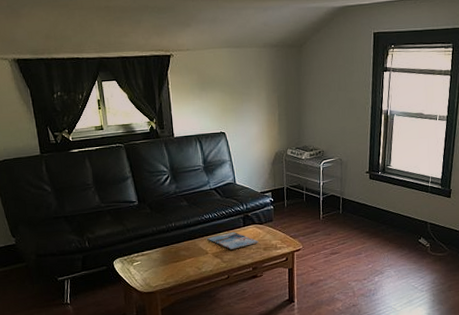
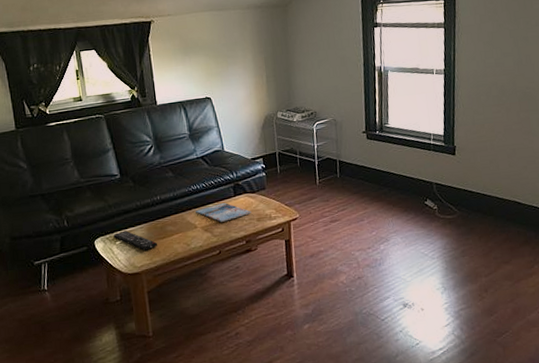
remote control: none [131,253,172,272] -> present [113,230,158,251]

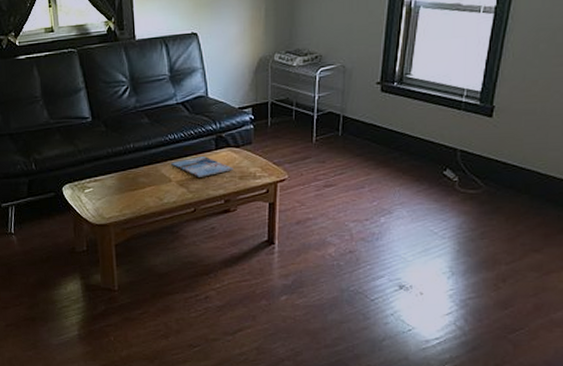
remote control: present [113,230,158,251] -> none [82,179,129,202]

